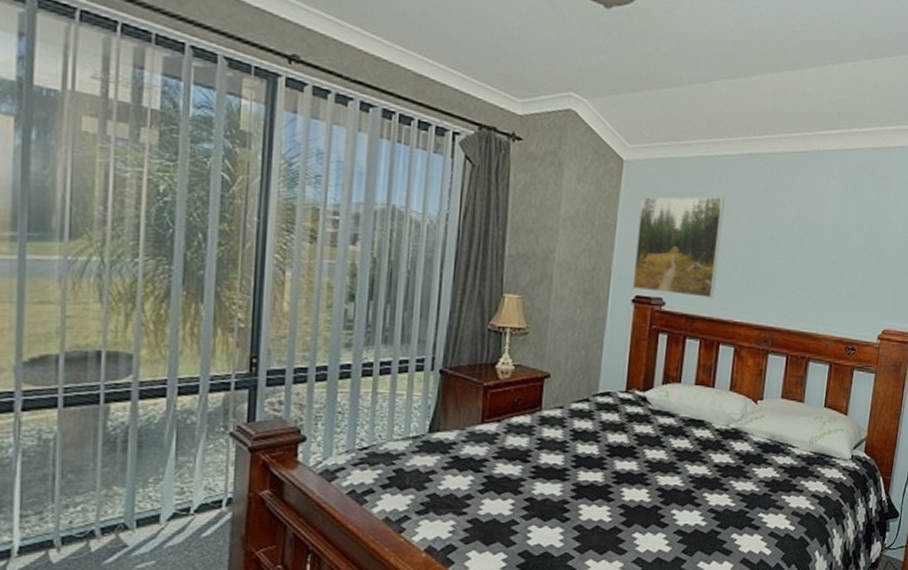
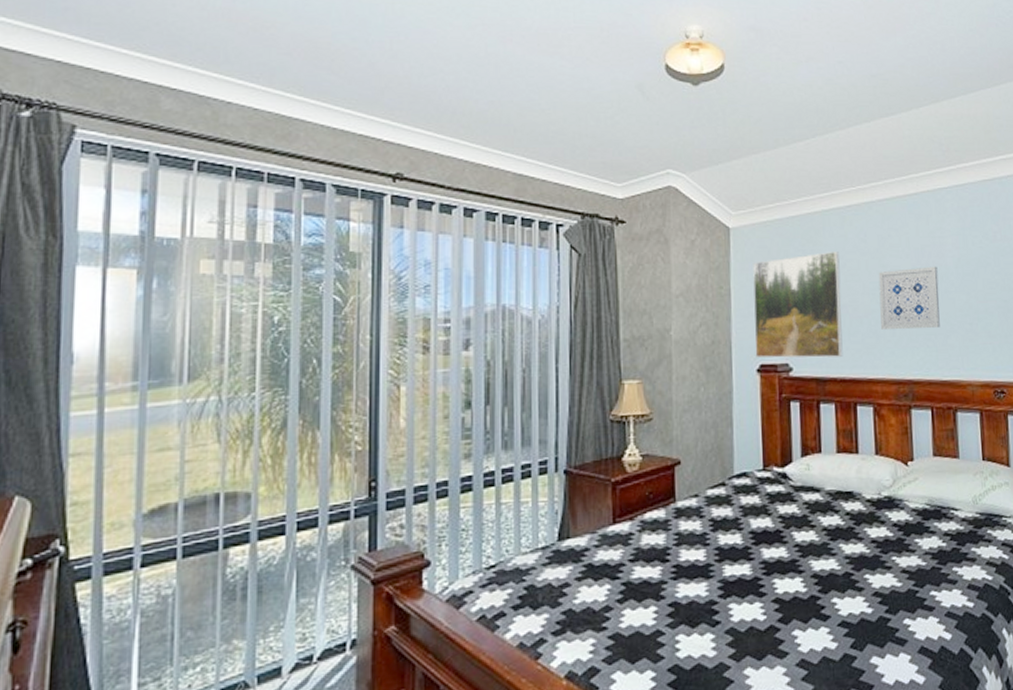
wall art: none [752,223,815,284] -> present [878,266,940,331]

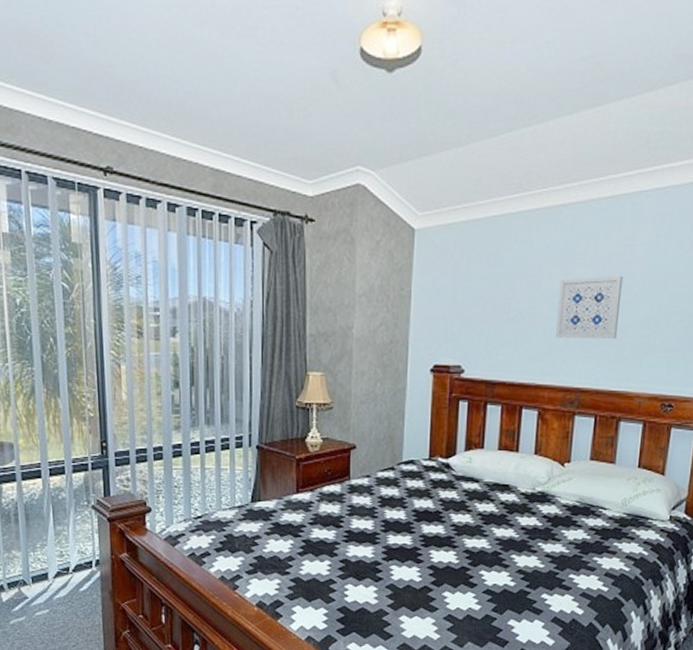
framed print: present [753,252,843,358] -> none [430,257,522,362]

